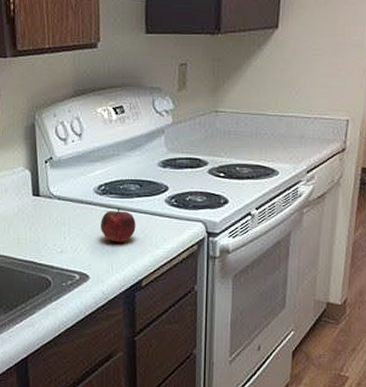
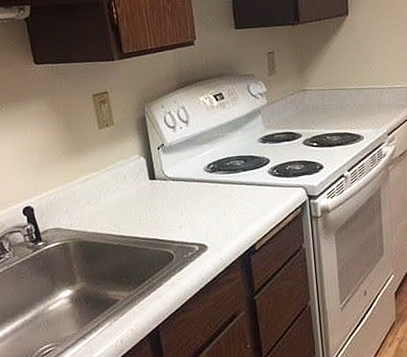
fruit: present [101,207,136,242] -> none [213,182,245,213]

